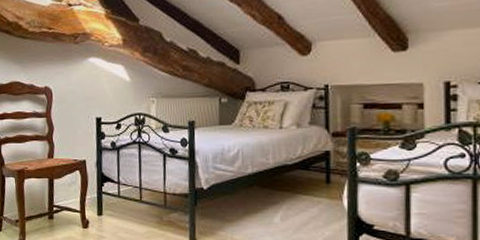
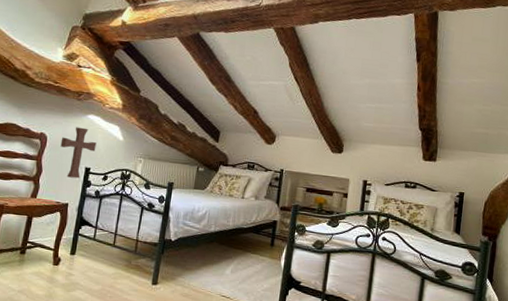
decorative cross: none [66,73,103,132] -> present [60,127,96,179]

